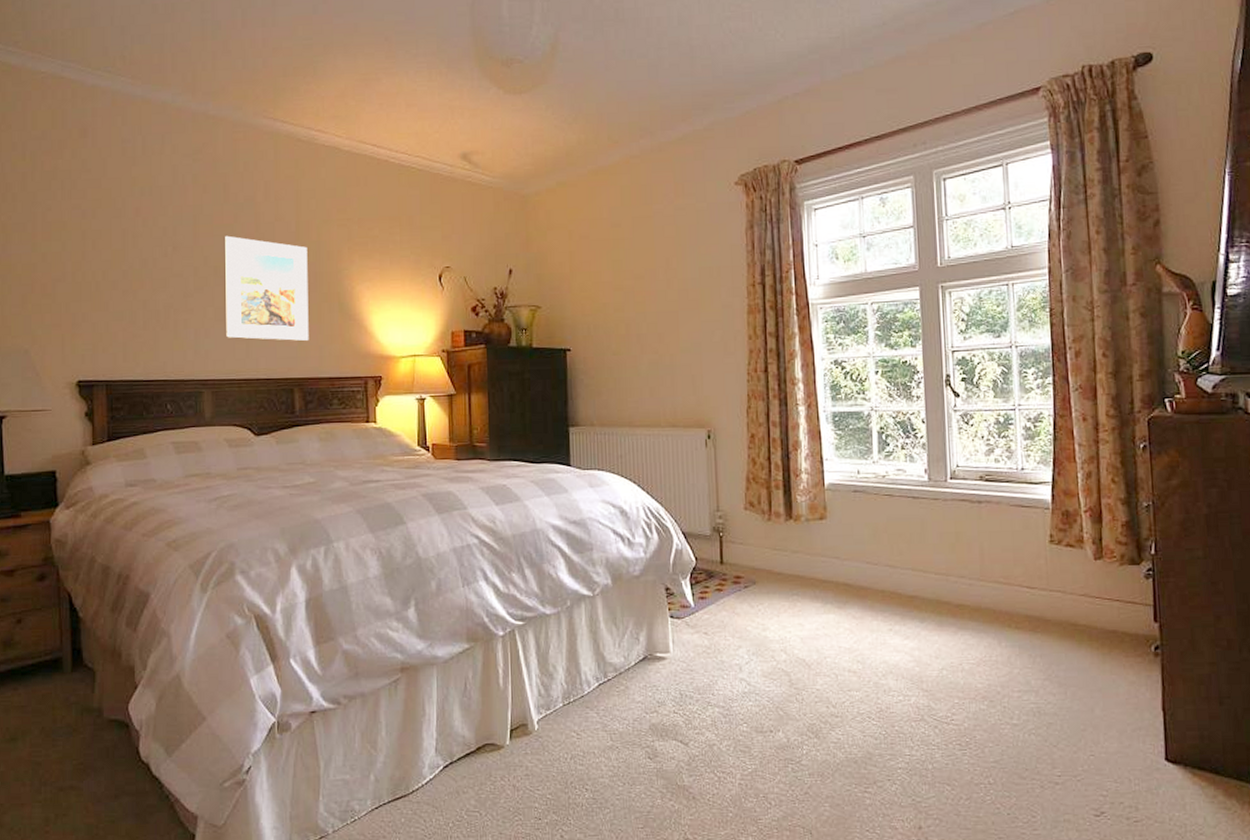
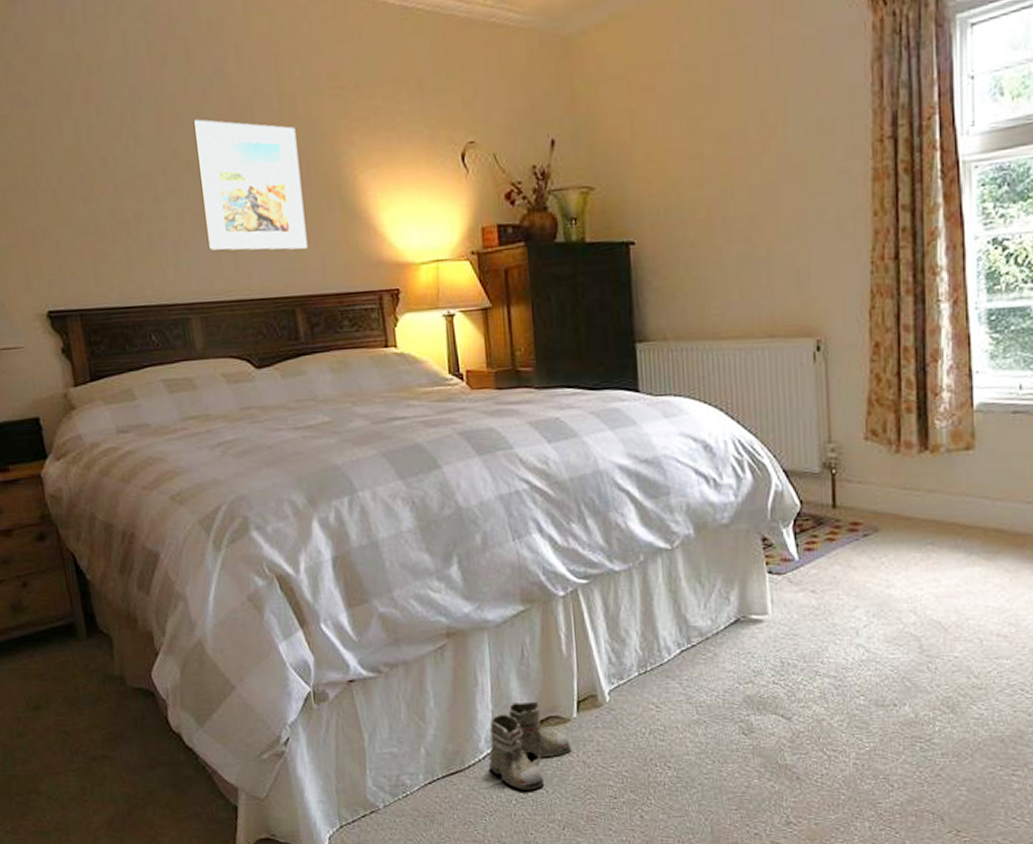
boots: none [426,730,504,814] -> present [485,701,572,791]

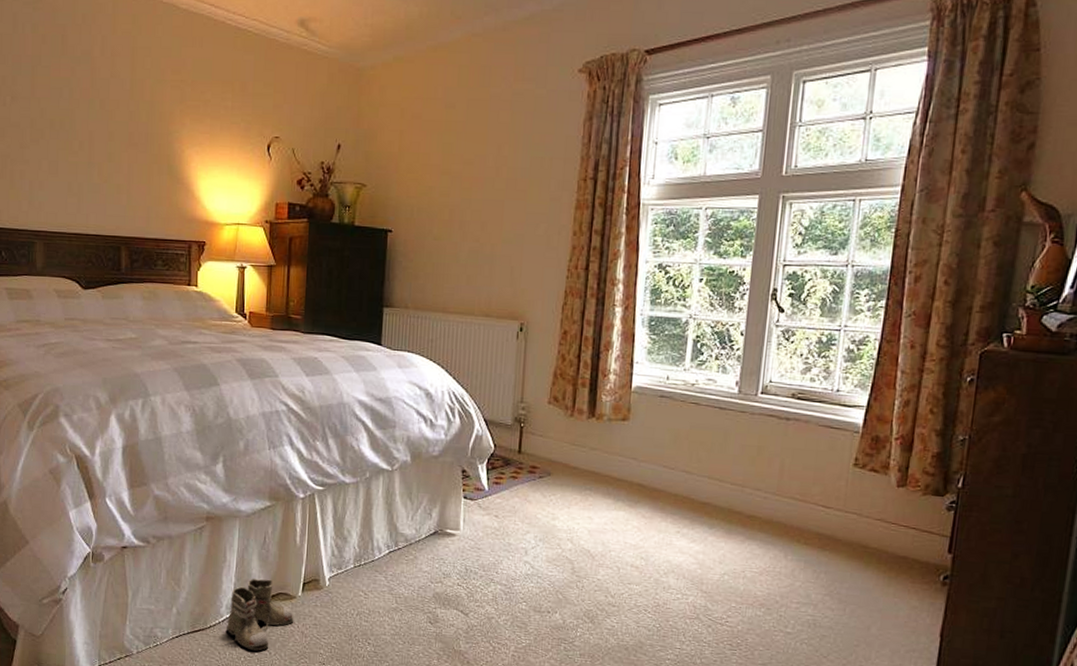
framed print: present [193,119,308,251] -> none [58,89,141,202]

